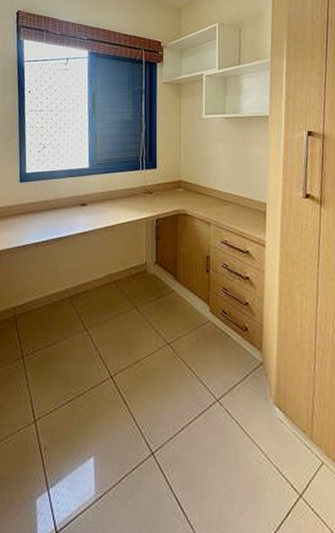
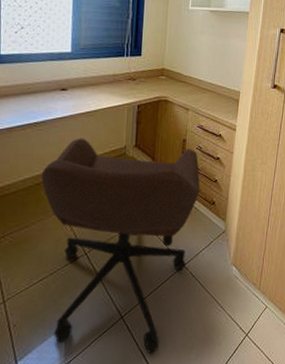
office chair: none [65,253,229,501] -> present [41,138,200,354]

